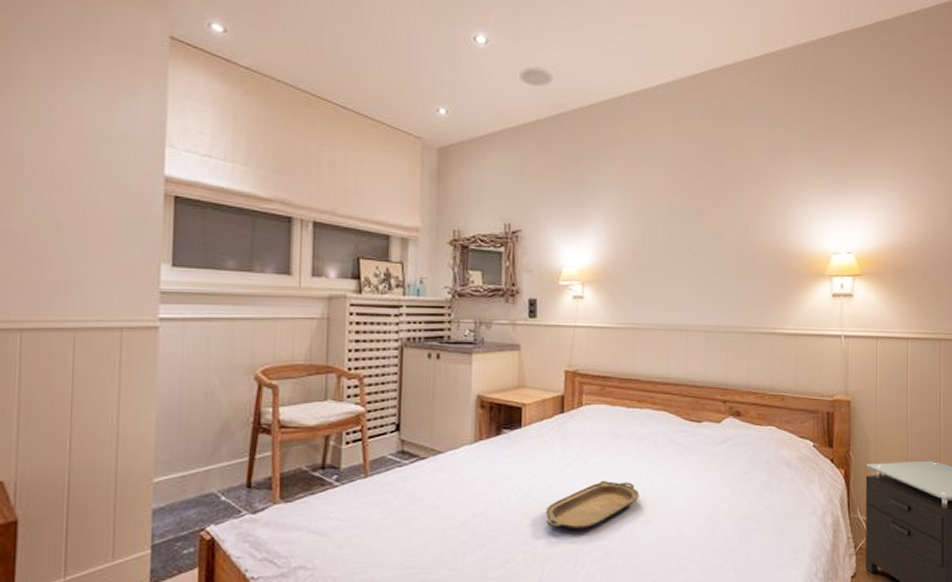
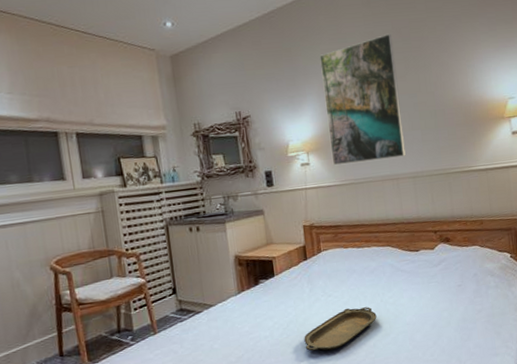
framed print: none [611,157,702,305] -> present [319,33,406,166]

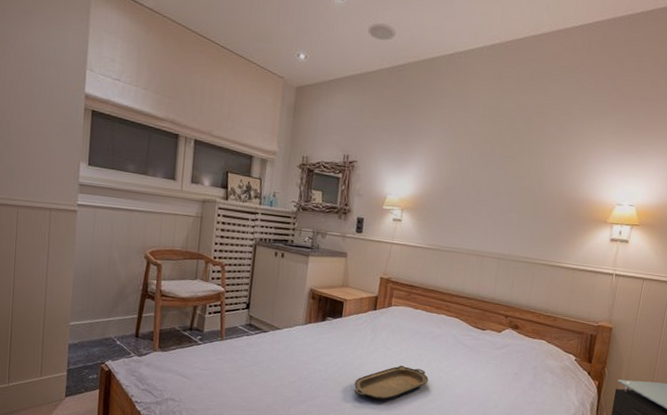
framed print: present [319,33,406,166] -> none [423,112,514,236]

